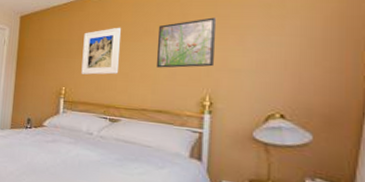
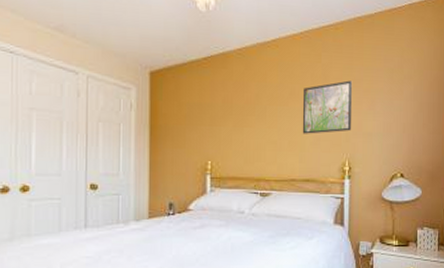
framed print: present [81,27,121,75] -> none [228,88,267,145]

